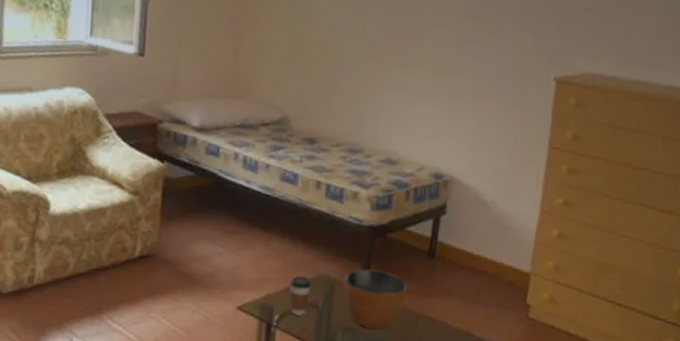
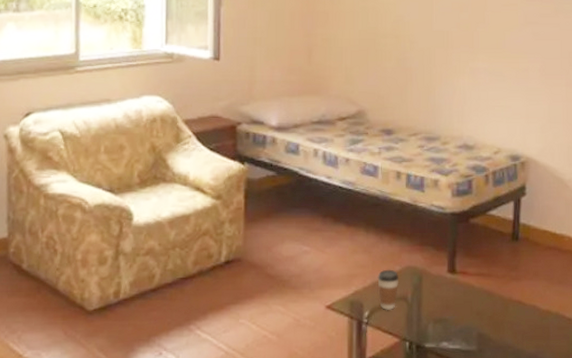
bowl: present [344,269,408,329] -> none [431,257,495,317]

